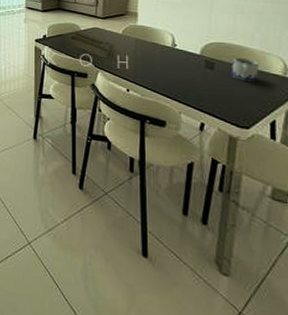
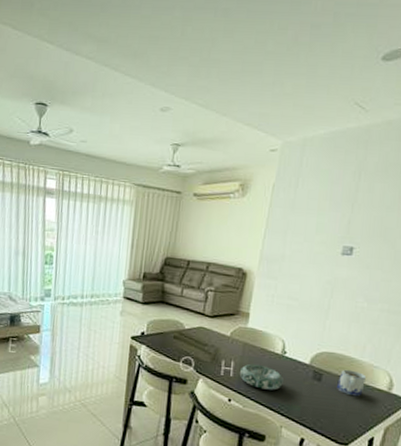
decorative bowl: none [135,57,177,80] -> present [240,363,284,391]

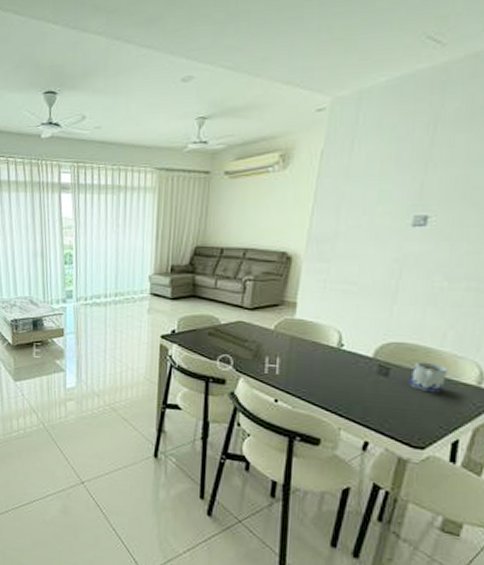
decorative bowl: present [240,363,284,391] -> none [288,359,341,389]

